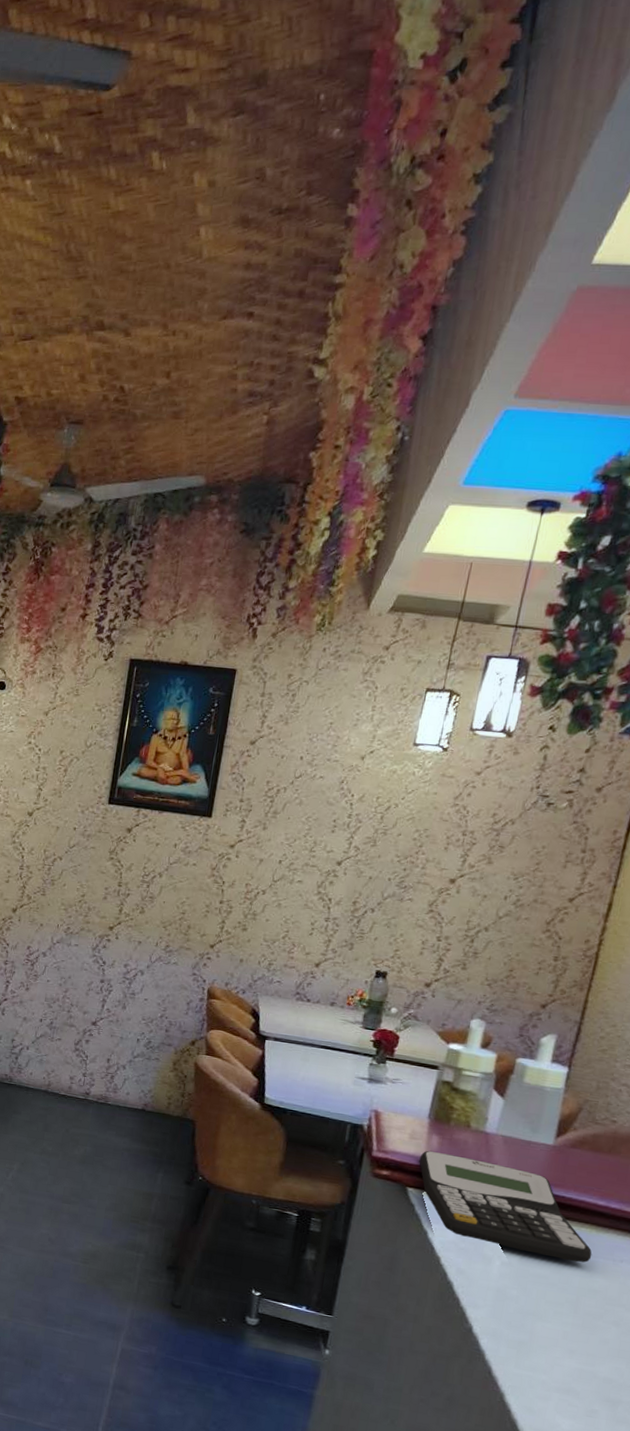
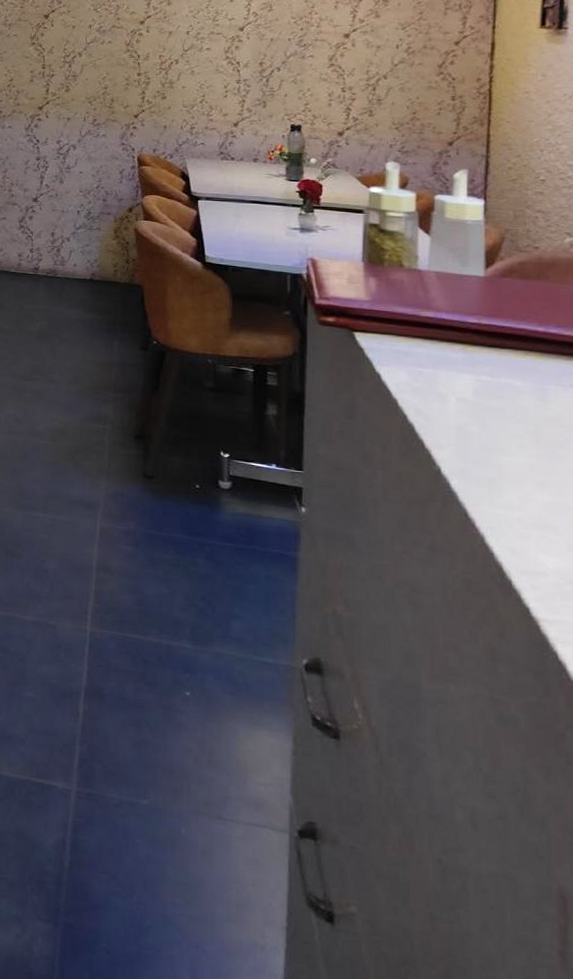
calculator: present [419,1150,592,1263] -> none [361,293,542,392]

